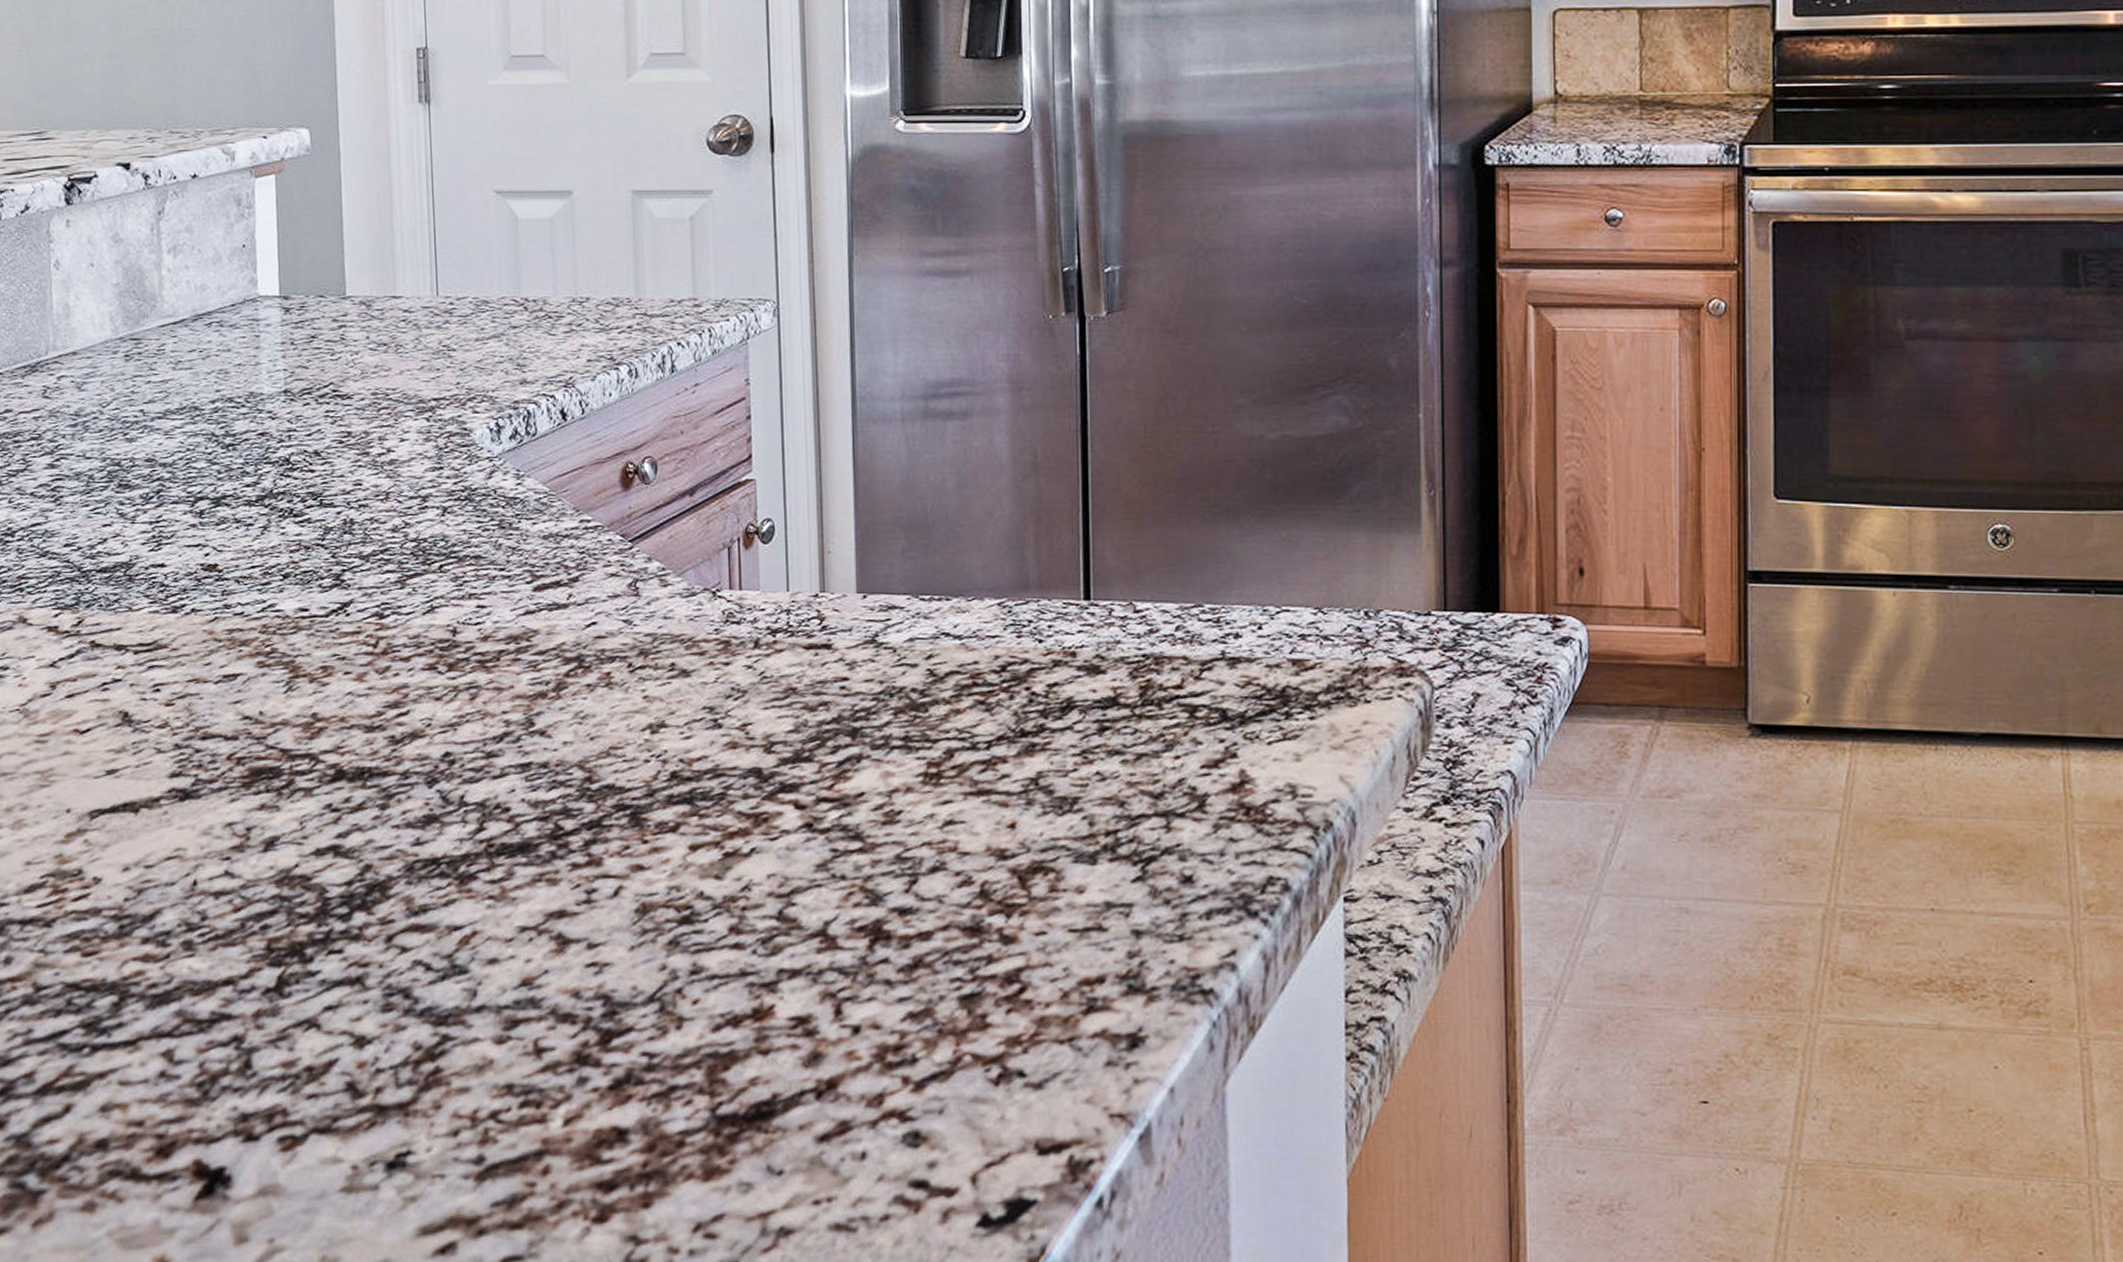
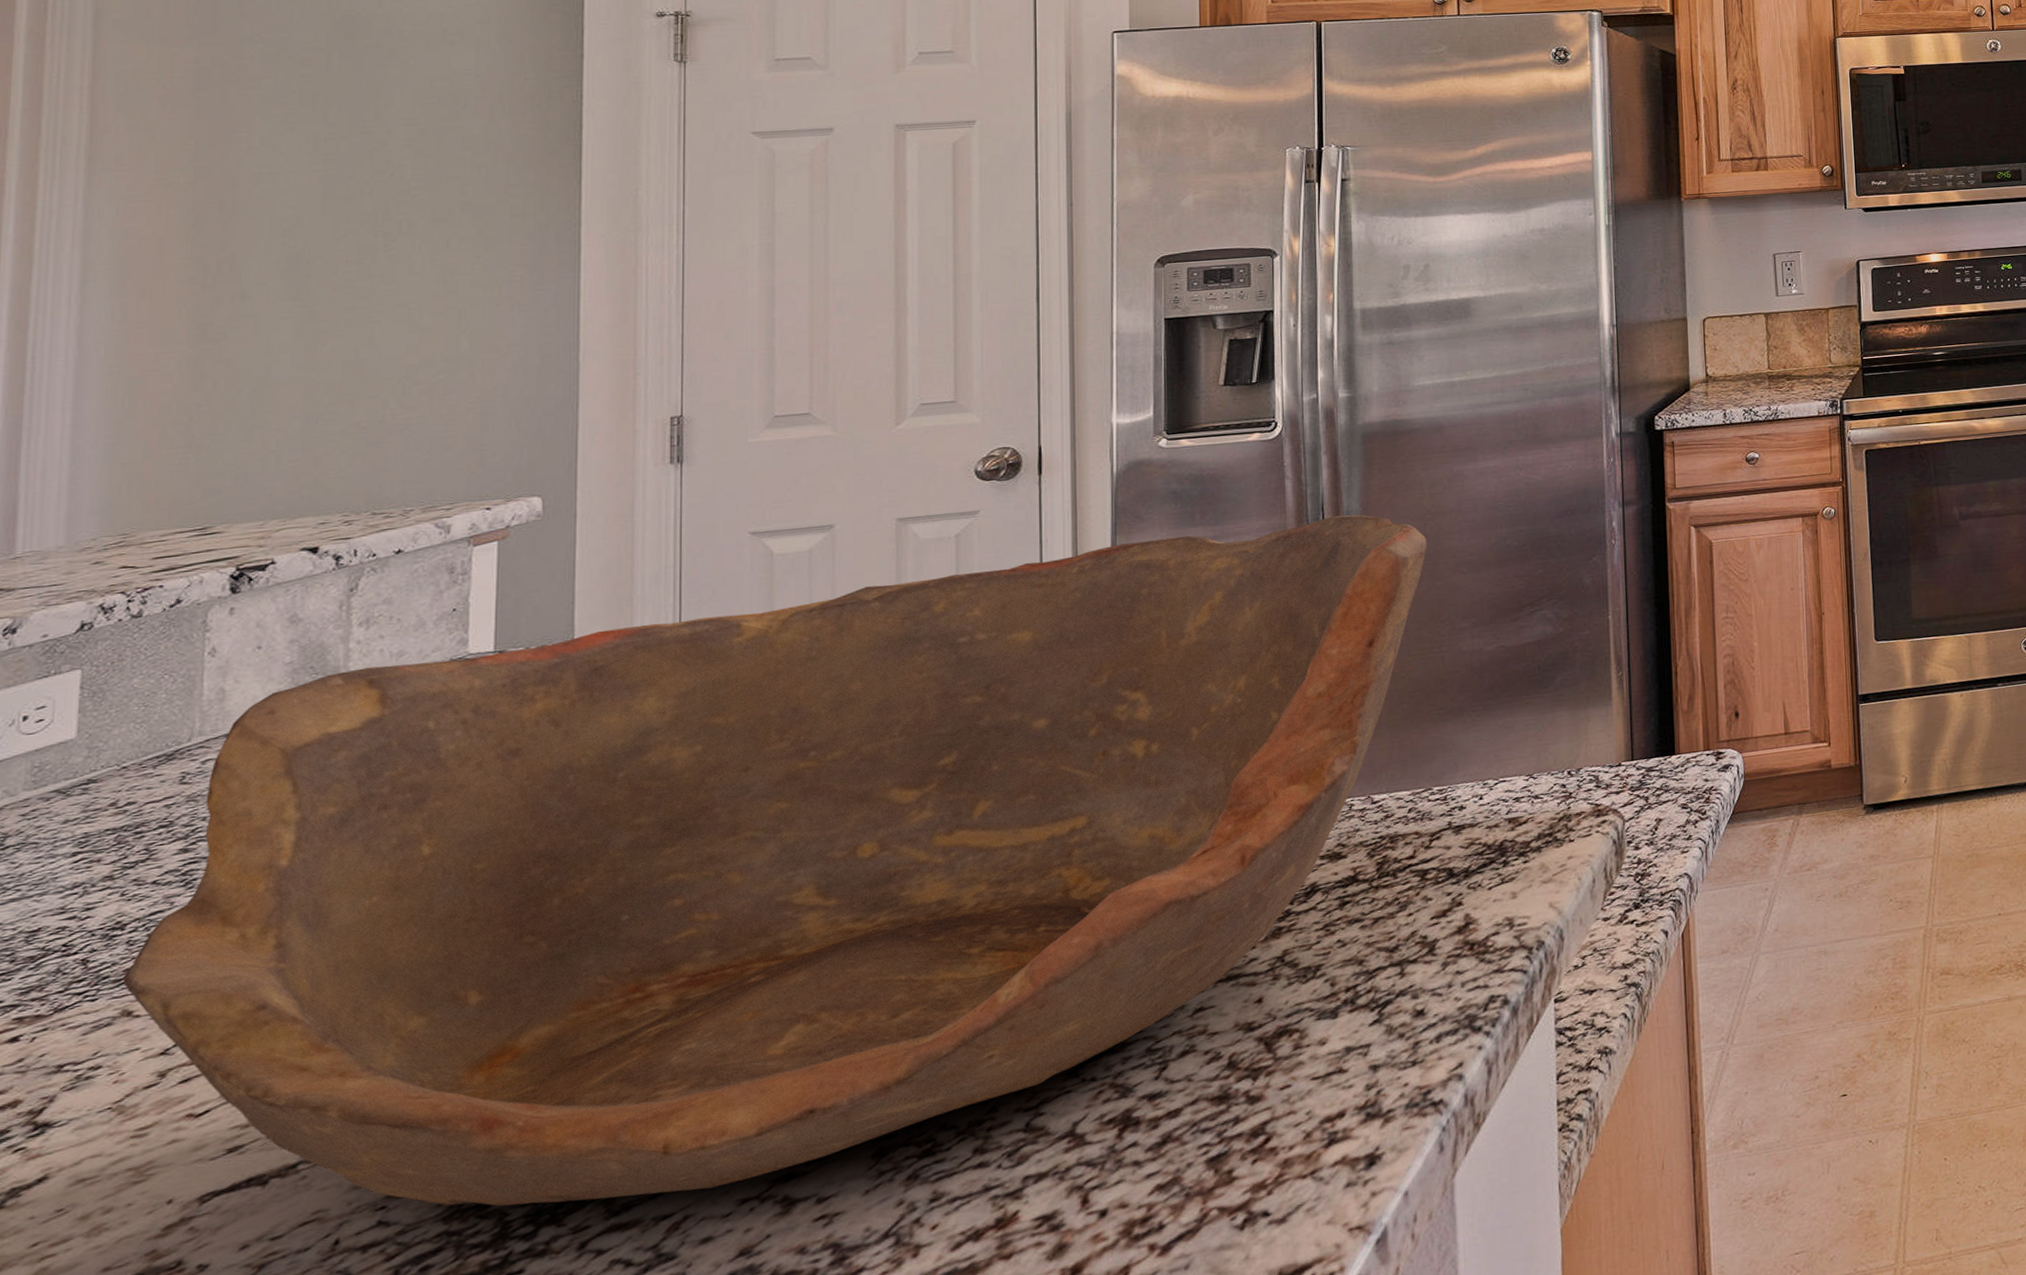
bowl: none [17,240,1199,909] -> present [122,514,1428,1207]

